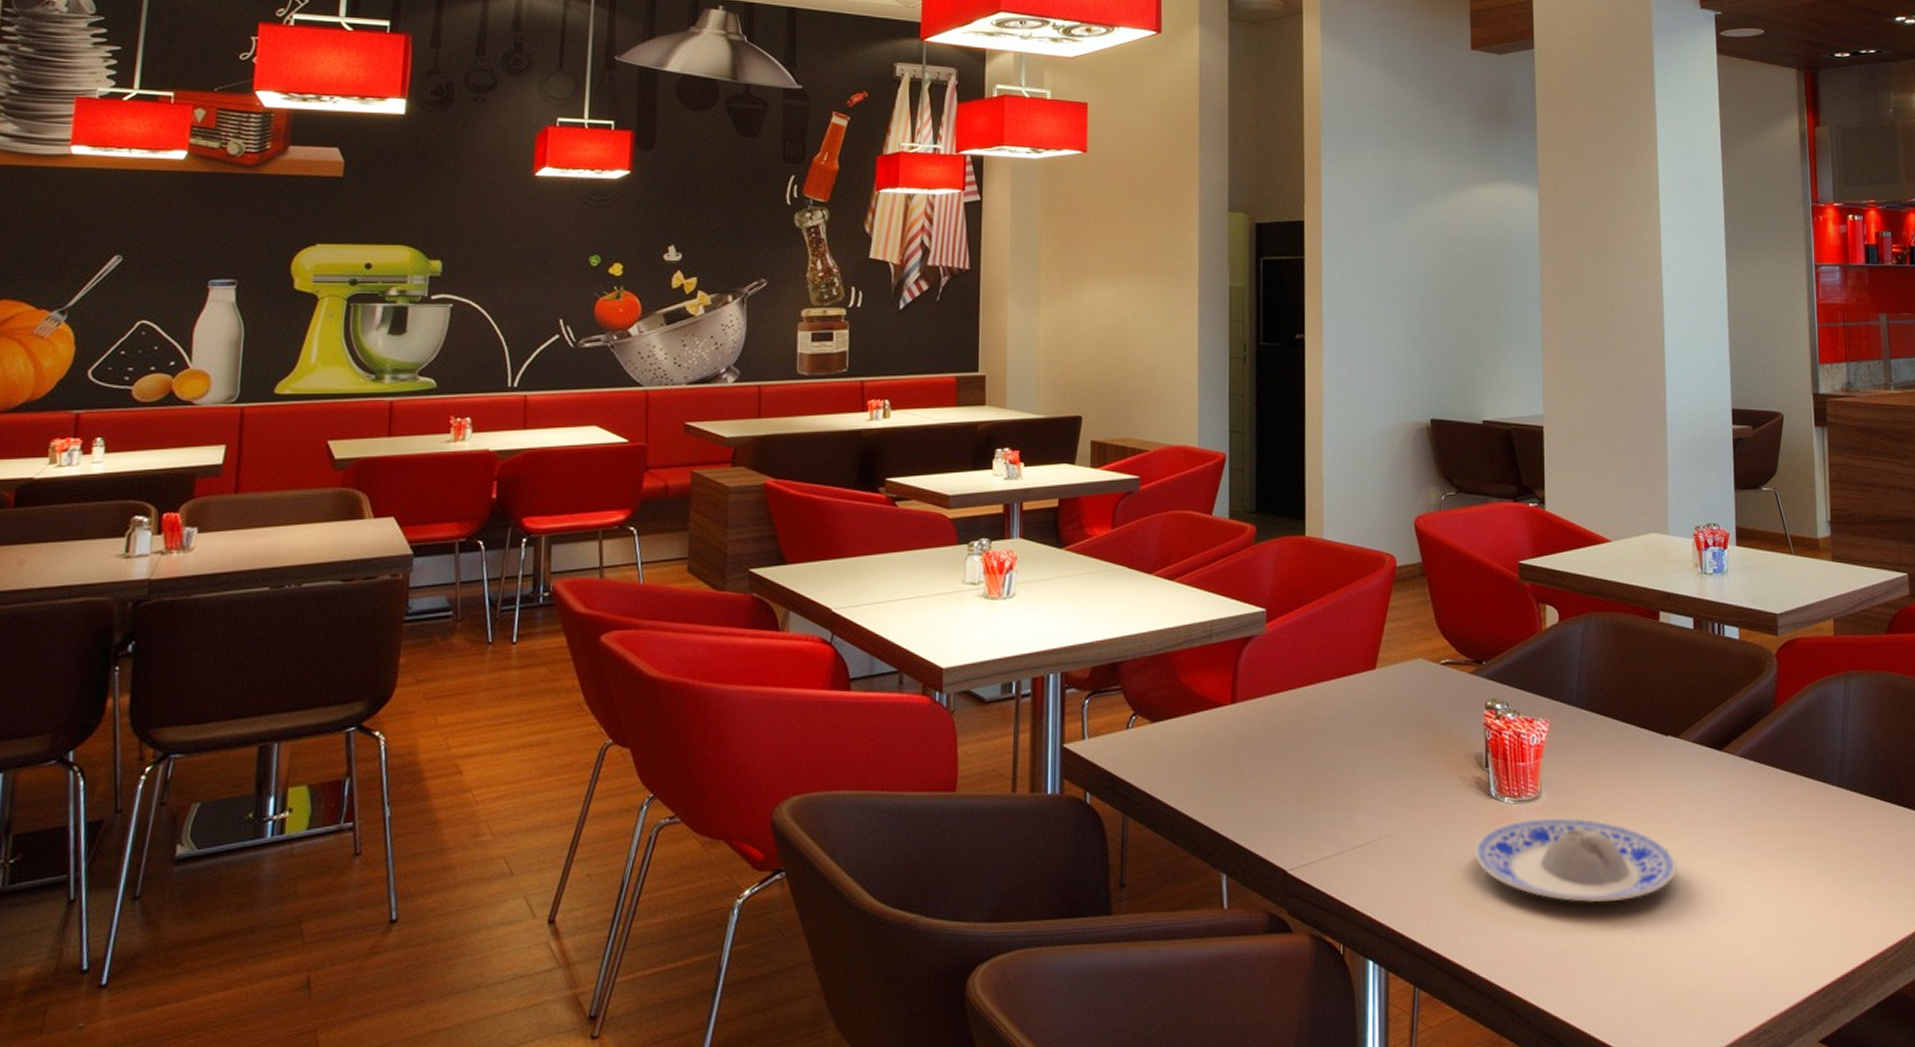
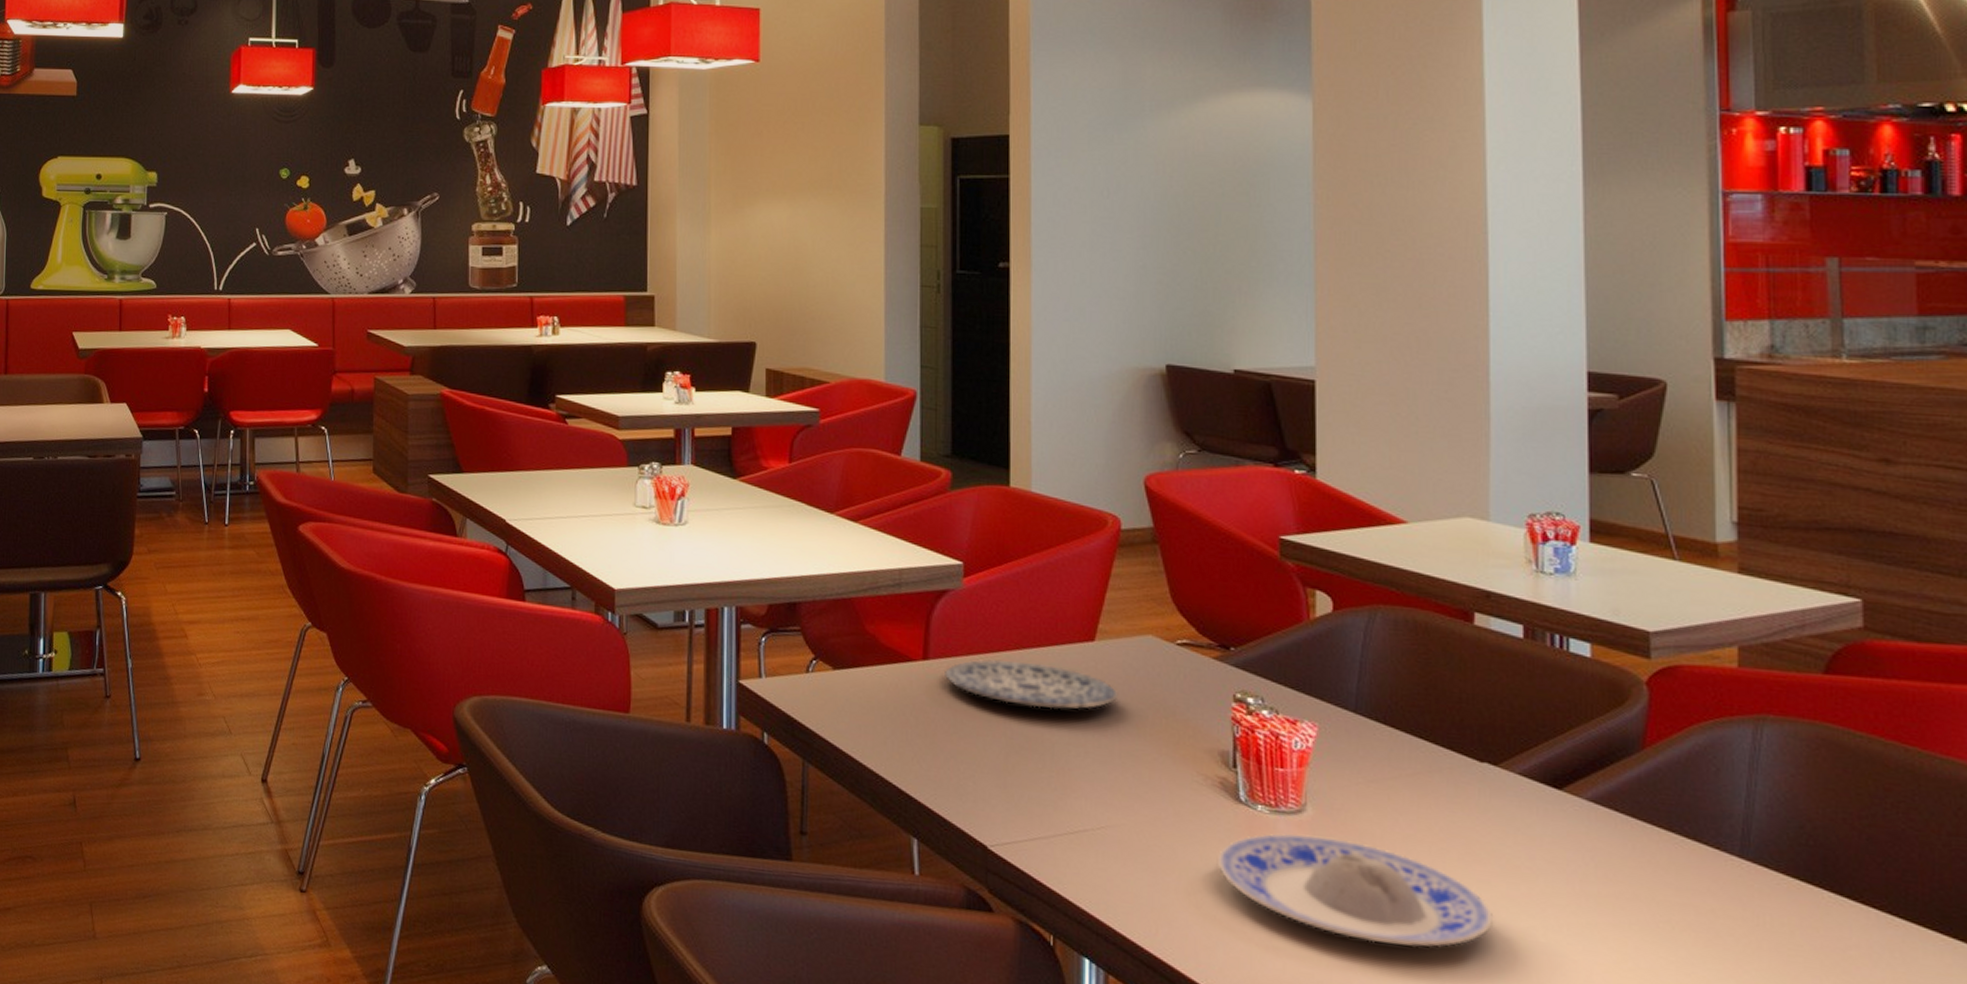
plate: none [1249,694,1395,736] -> present [943,659,1119,710]

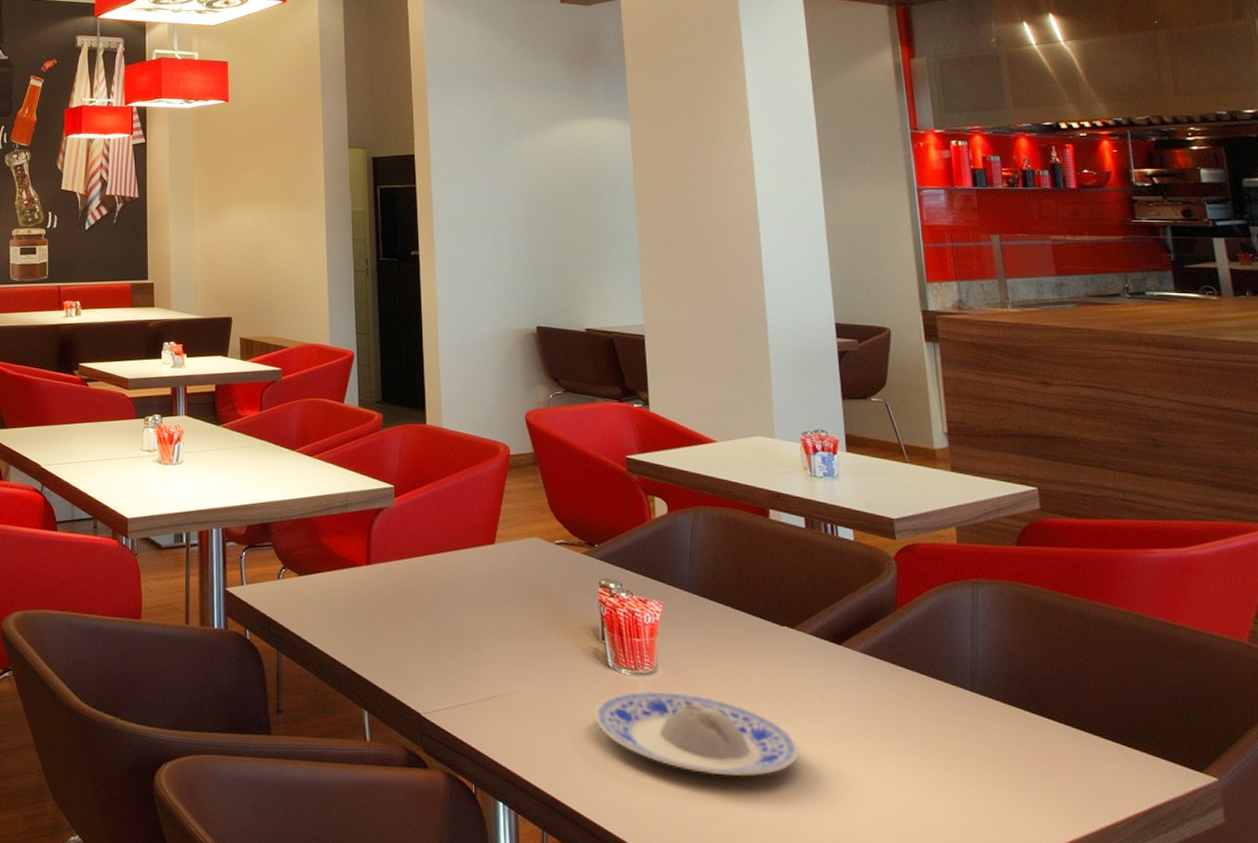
plate: present [943,659,1119,710] -> none [382,562,515,600]

